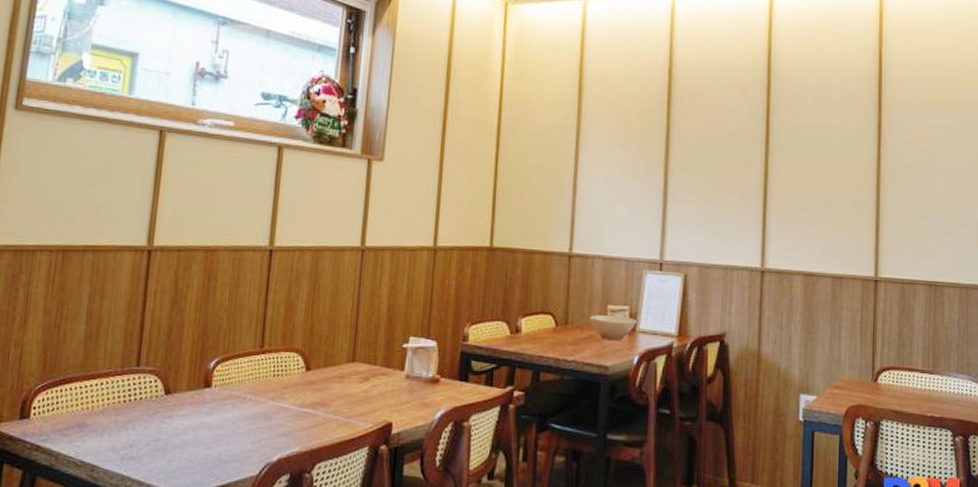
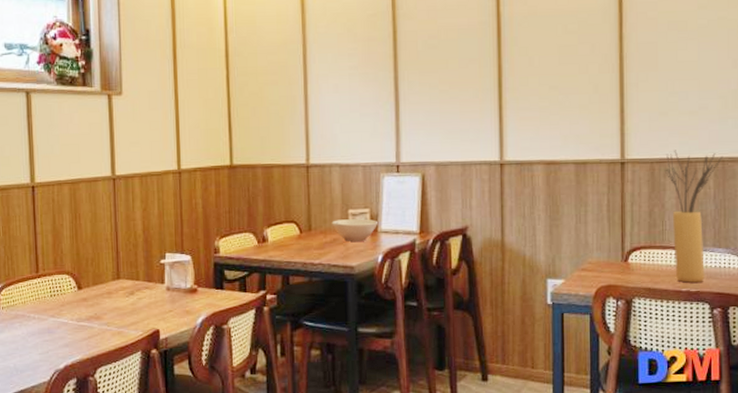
vase: none [914,272,967,408] -> present [664,150,723,283]

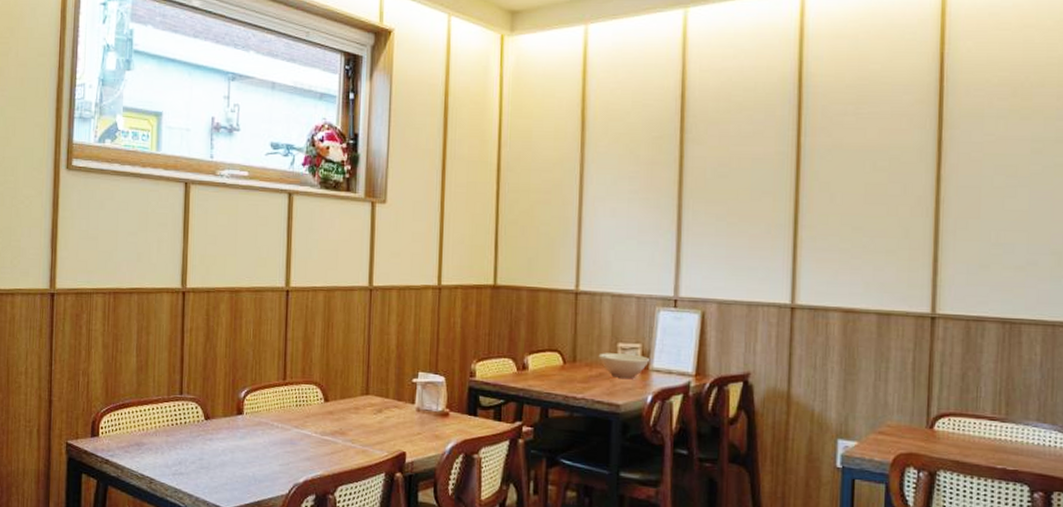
vase: present [664,150,723,283] -> none [982,308,1054,460]

